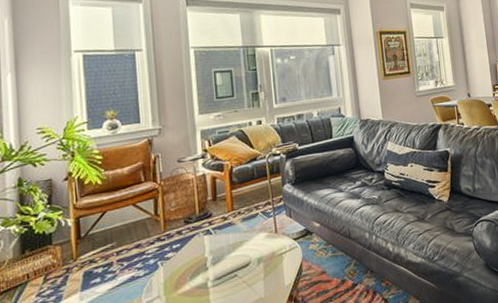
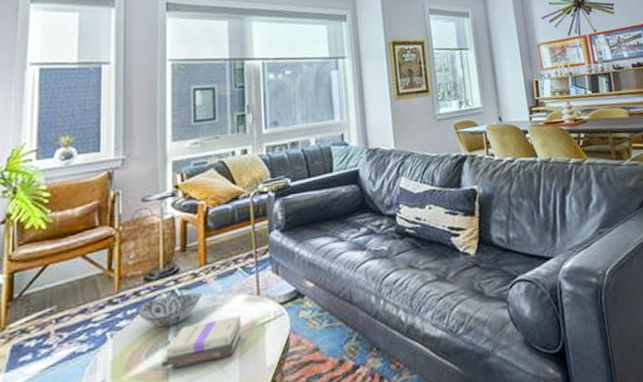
decorative bowl: none [181,231,232,258] -> present [138,292,203,328]
books: none [203,248,264,288] -> present [162,315,242,369]

